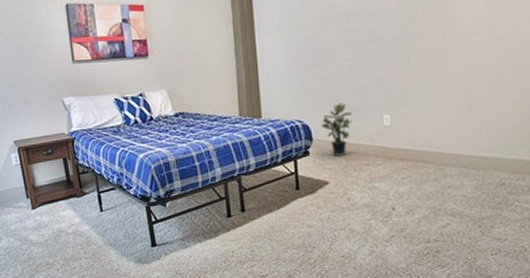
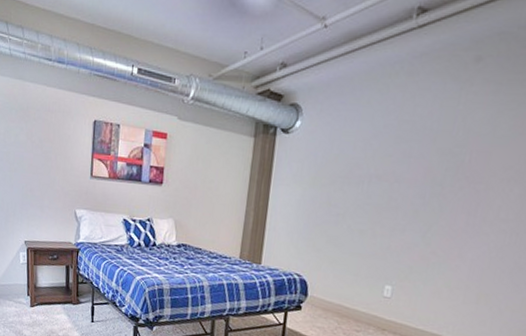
potted plant: present [321,103,353,156] -> none [319,264,353,318]

